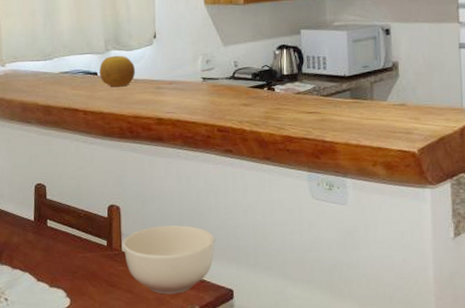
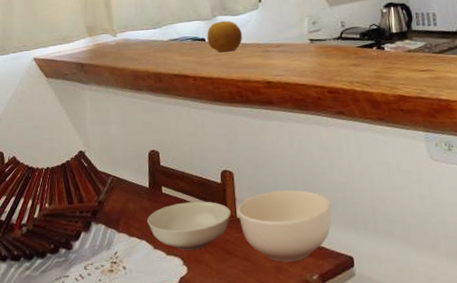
bowl: none [31,235,116,283] -> present [147,201,231,250]

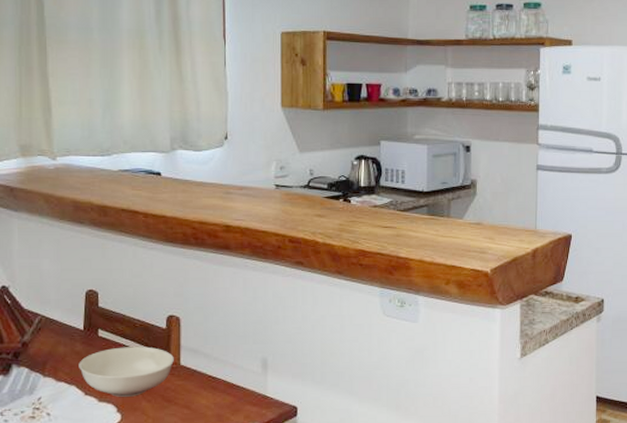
fruit: present [207,20,242,52] -> none [163,155,203,190]
bowl: present [237,190,332,262] -> none [181,339,281,411]

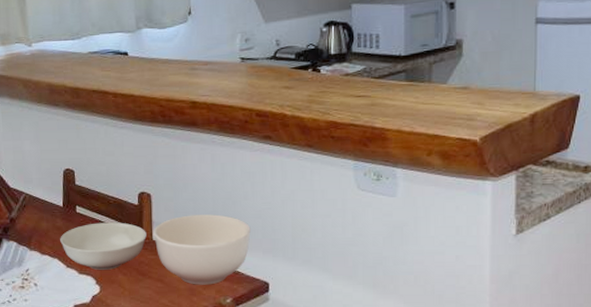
bowl: none [181,339,281,411] -> present [153,214,251,285]

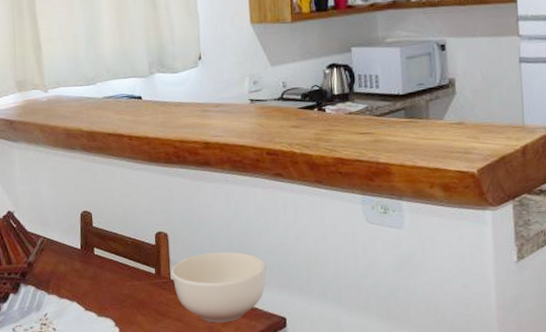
bowl: present [60,222,147,270] -> none [78,263,165,312]

